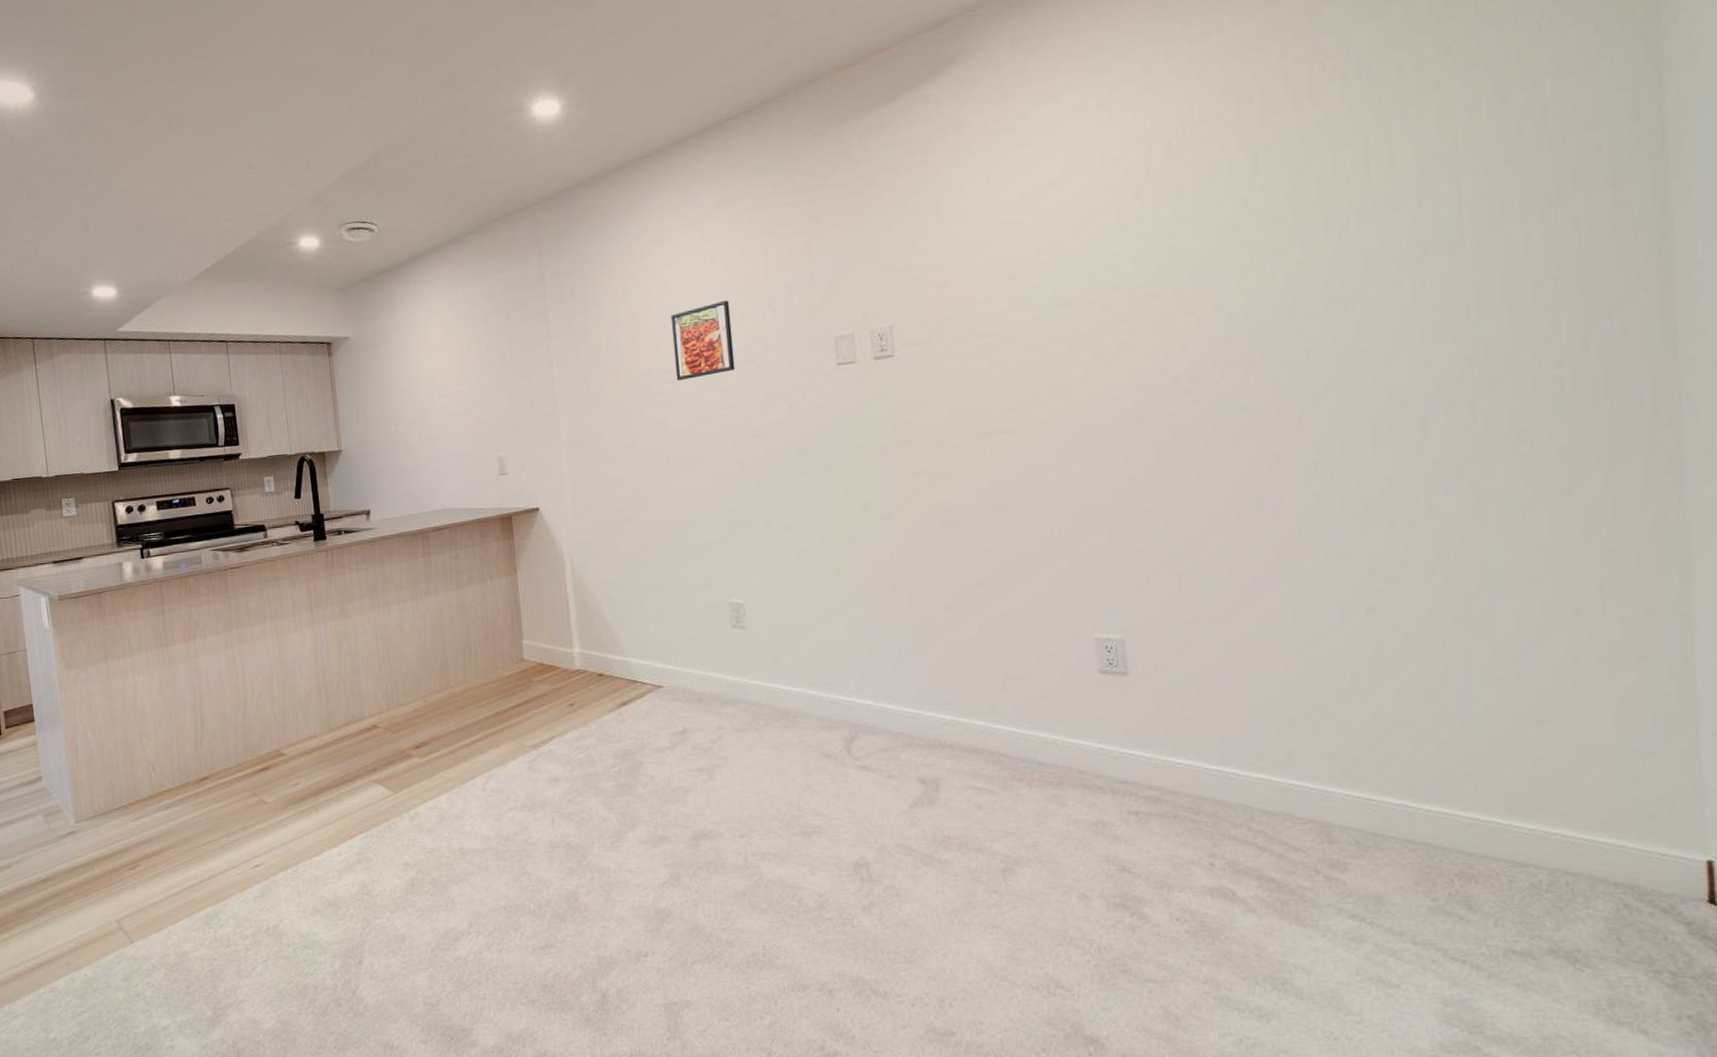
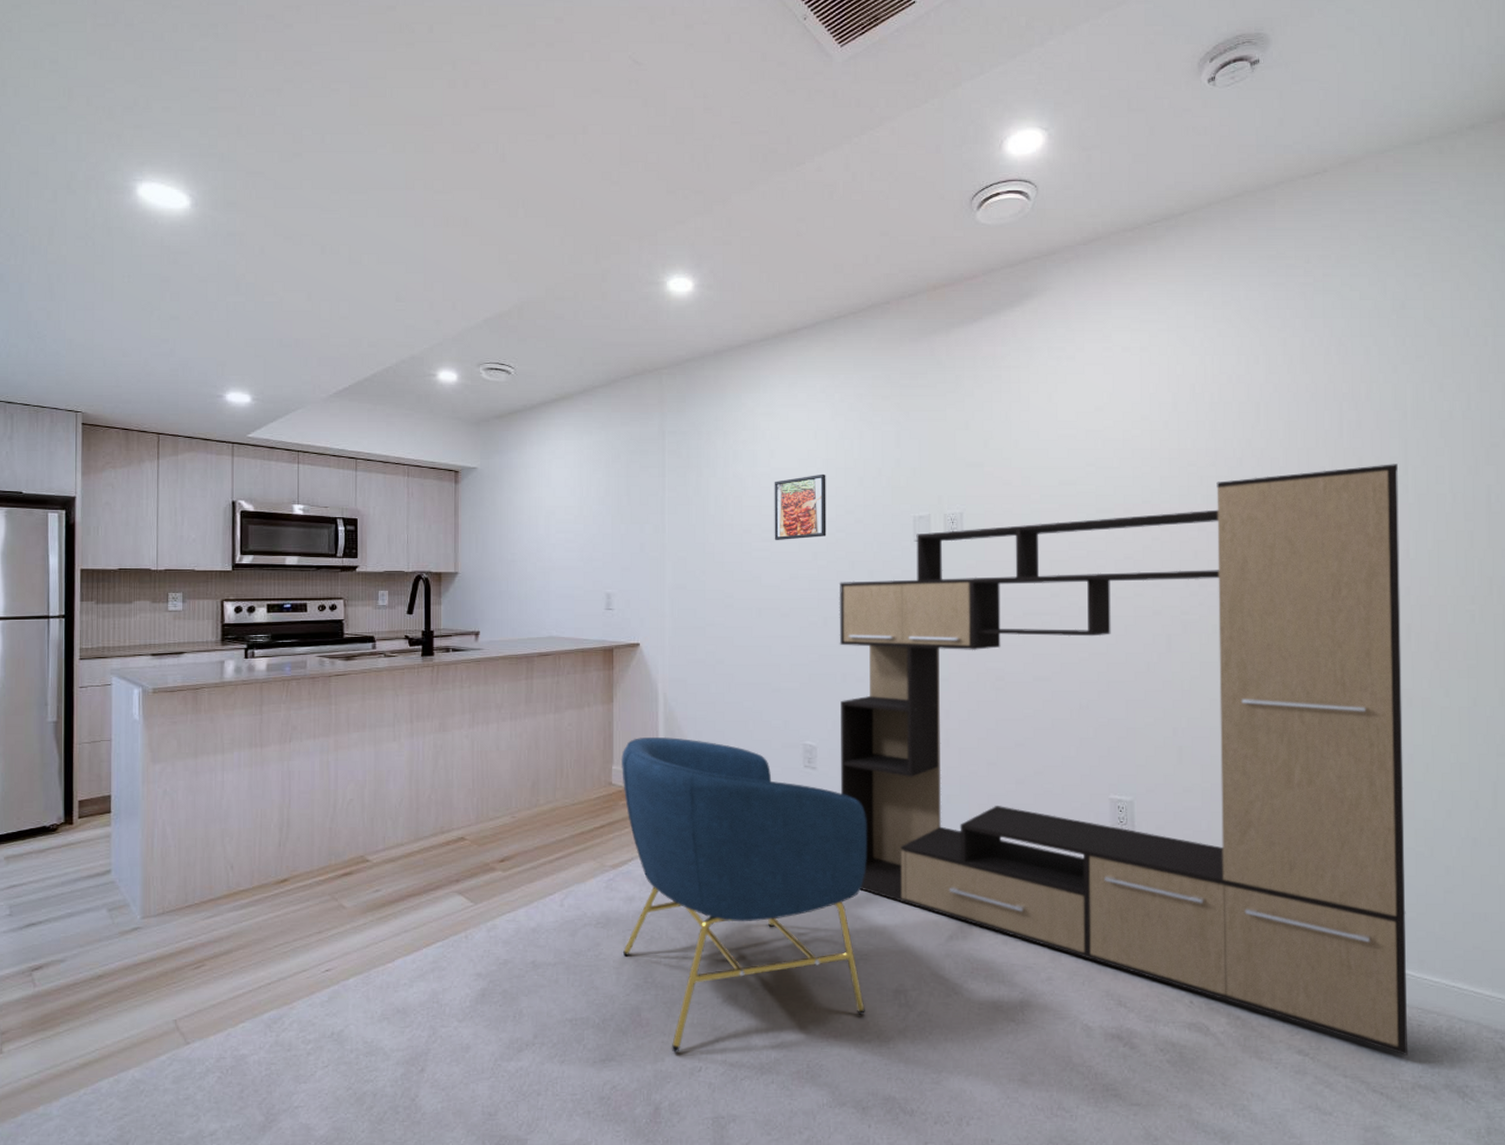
armchair: none [530,605,823,938] -> present [620,736,867,1052]
media console: none [755,204,1498,917] -> present [839,464,1409,1055]

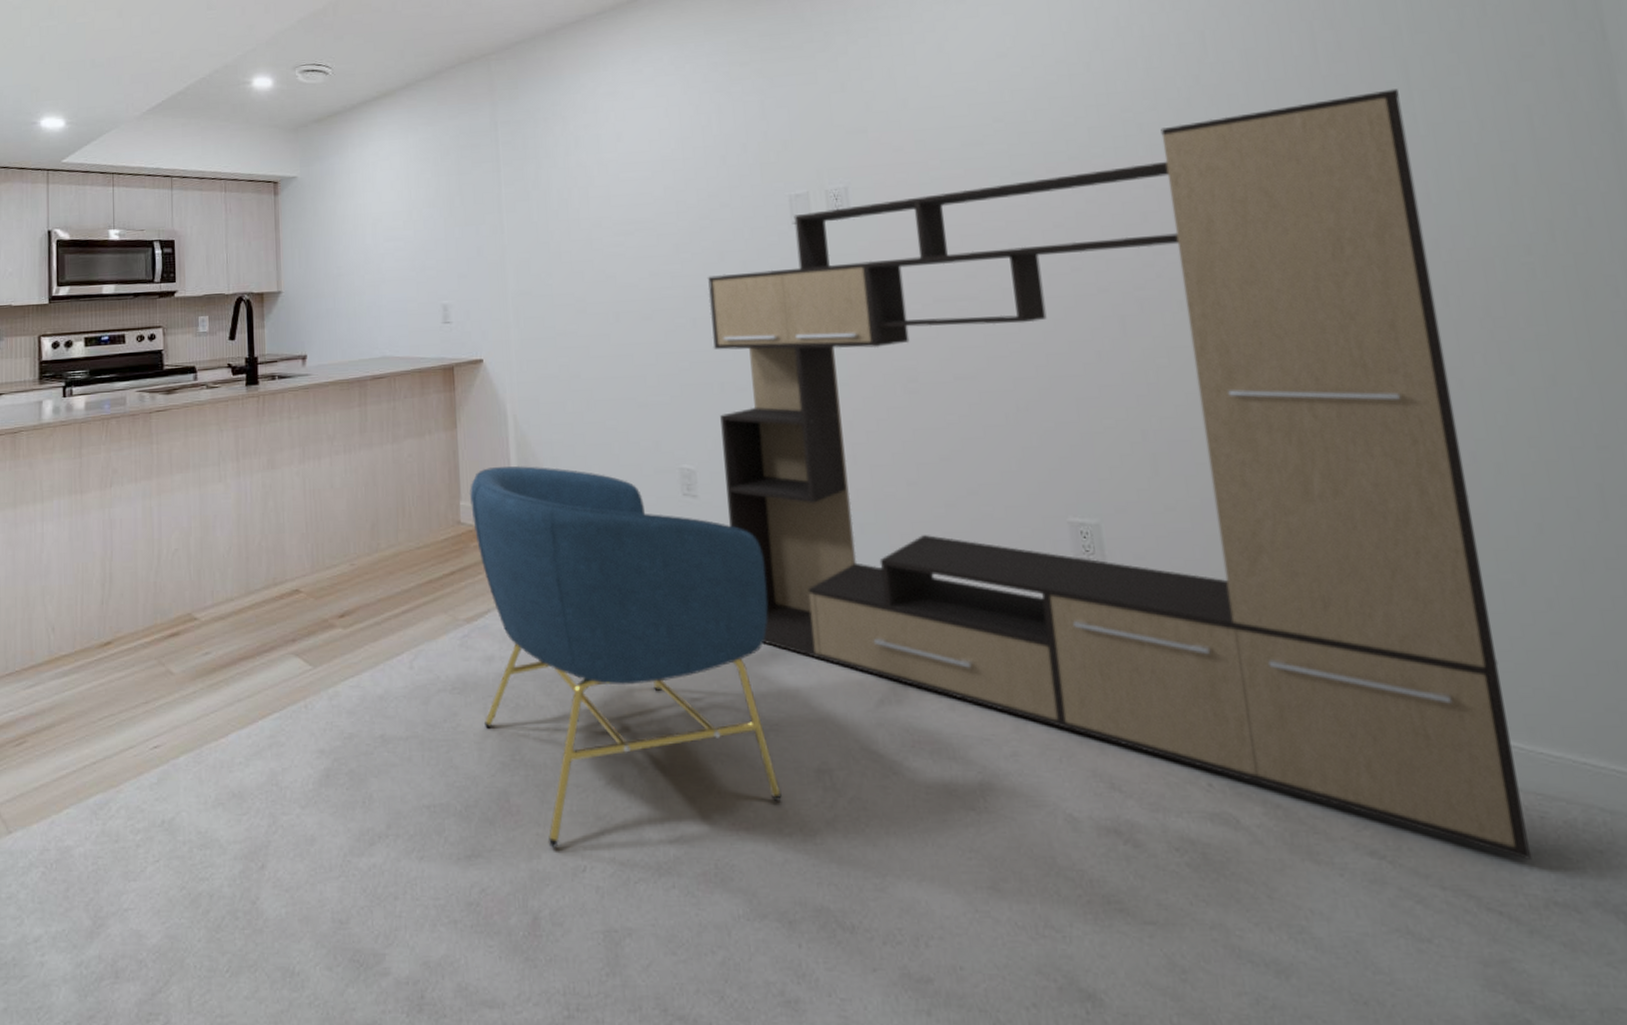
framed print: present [774,473,827,540] -> none [623,154,688,233]

